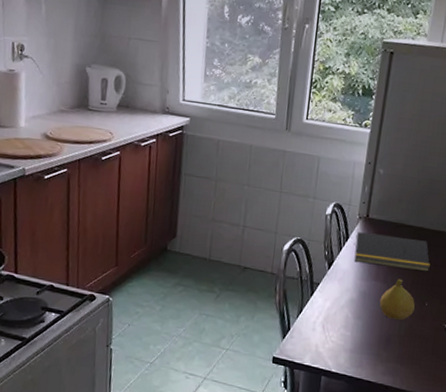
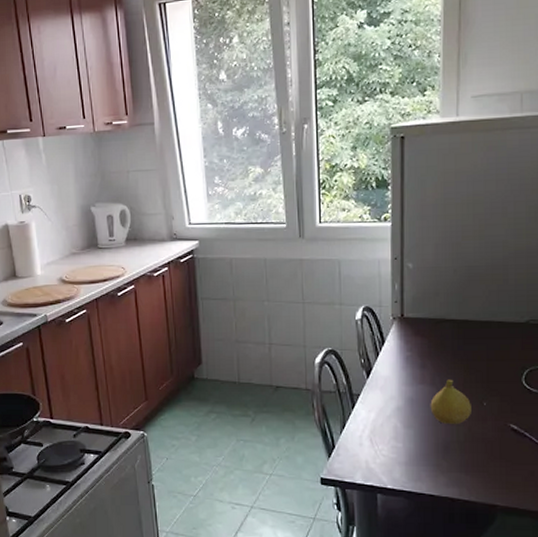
notepad: present [353,232,430,272] -> none [391,333,482,368]

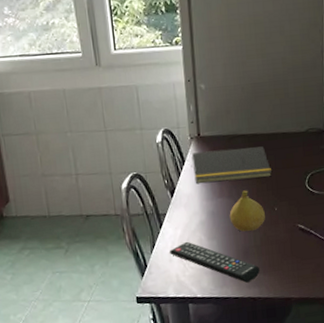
remote control: none [361,426,461,480] -> present [170,241,260,283]
notepad: none [391,333,482,368] -> present [191,146,272,184]

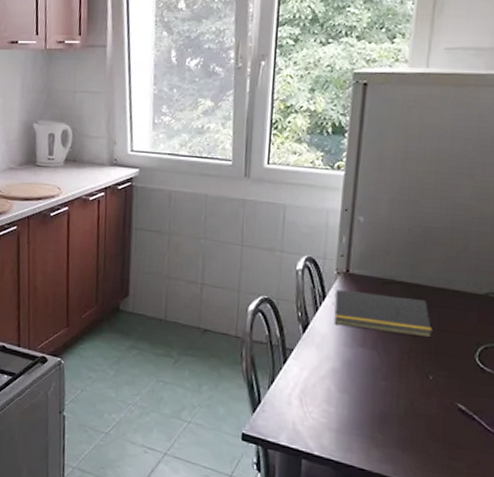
remote control: present [170,241,260,283] -> none [290,386,398,456]
fruit: present [229,190,265,232] -> none [369,345,415,396]

